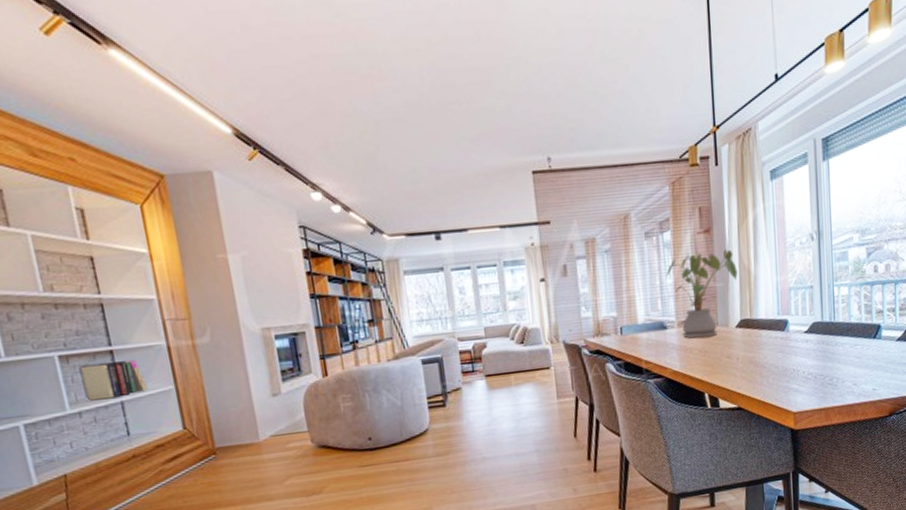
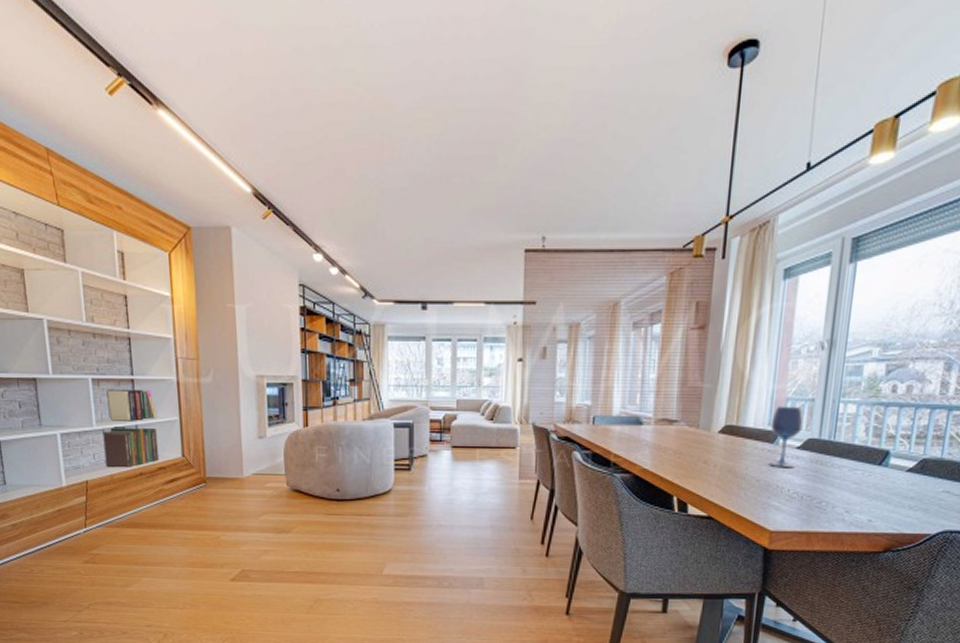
books: none [79,402,155,456] -> present [102,428,159,468]
house plant: present [665,249,738,340] -> none [648,349,730,440]
wineglass: none [779,294,807,353] -> present [768,406,804,468]

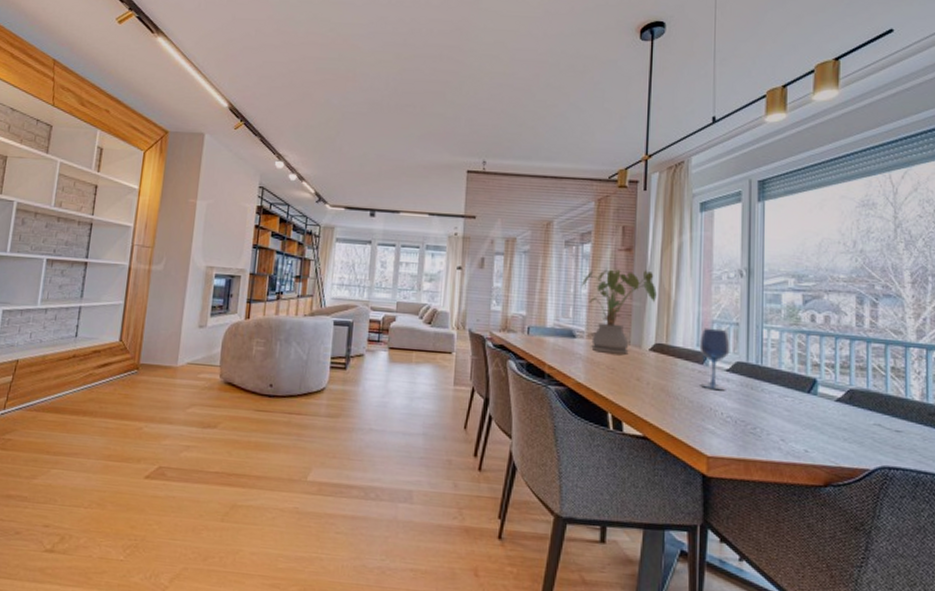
books: present [102,428,159,468] -> none [41,308,99,350]
books: present [106,390,158,421] -> none [55,270,104,303]
house plant: none [648,349,730,440] -> present [580,267,657,356]

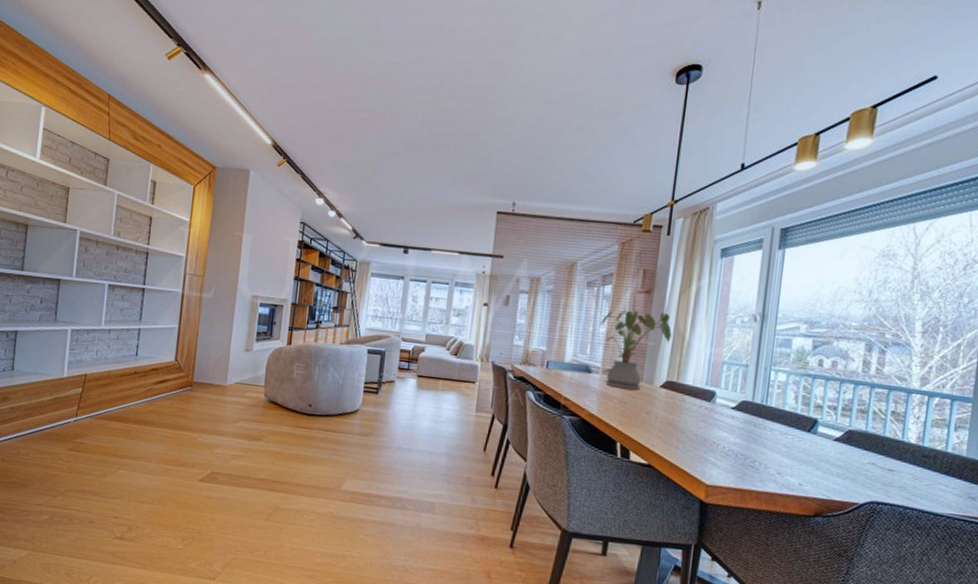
wineglass: present [699,327,730,391] -> none [705,368,738,427]

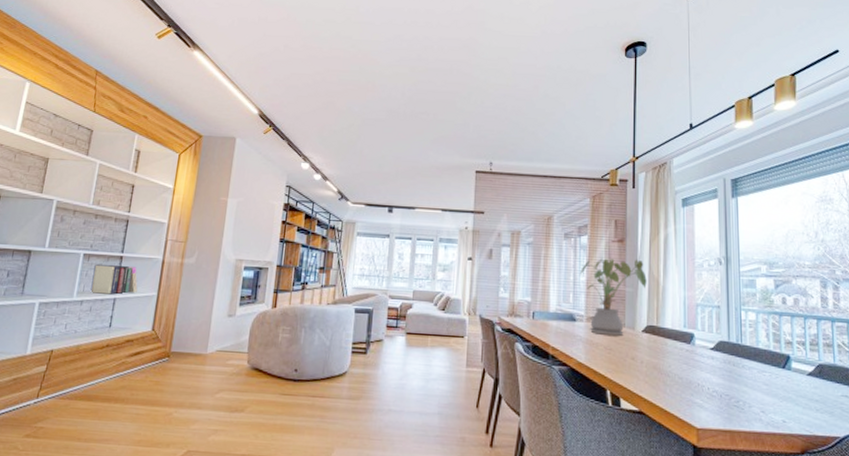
books: none [117,295,160,325] -> present [90,264,138,295]

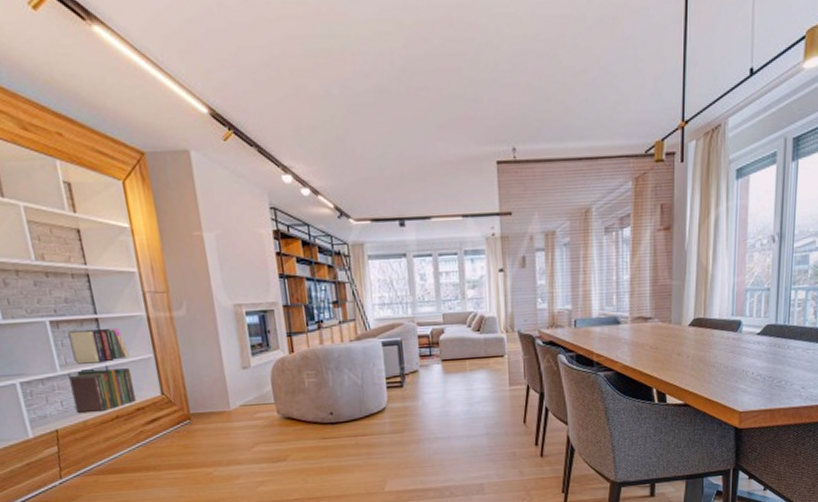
books: none [75,300,133,339] -> present [69,368,136,414]
house plant: present [579,257,647,337] -> none [622,247,695,336]

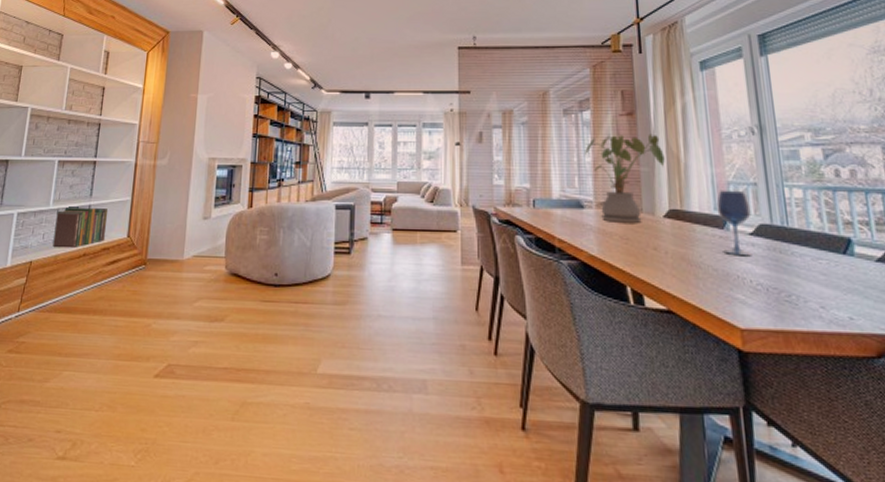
books: present [68,328,130,364] -> none [66,171,112,201]
house plant: none [622,247,695,336] -> present [583,133,665,224]
wineglass: none [734,296,762,354] -> present [716,190,752,257]

